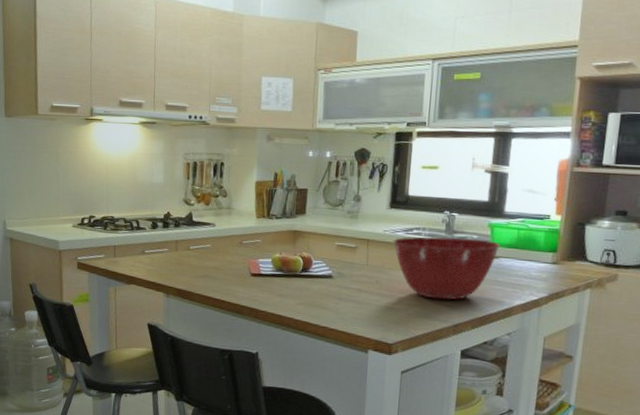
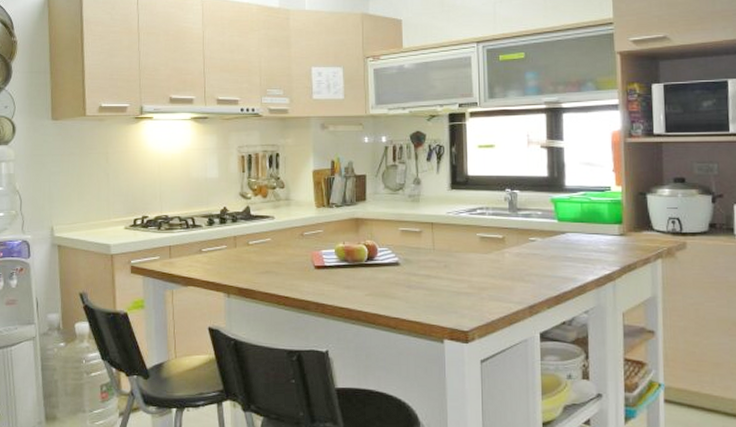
mixing bowl: present [393,236,500,300] -> none [457,215,565,281]

